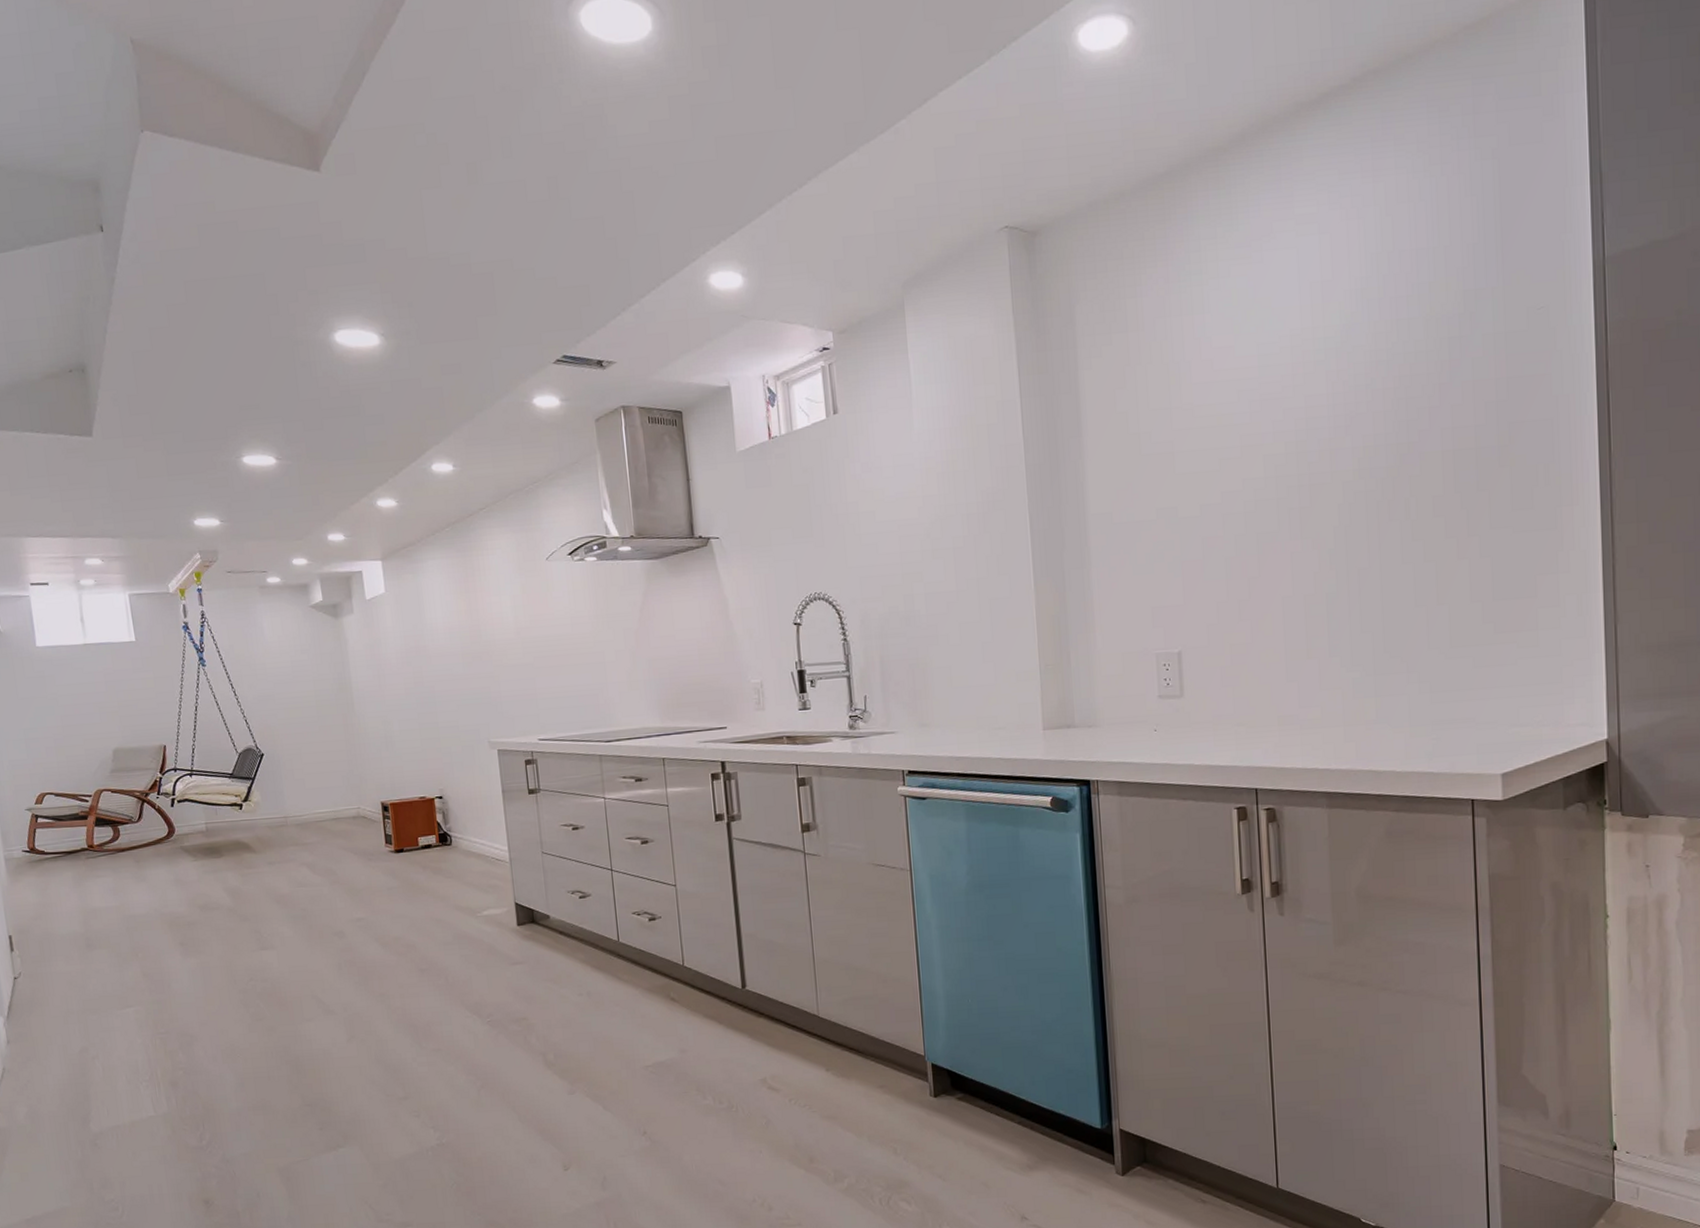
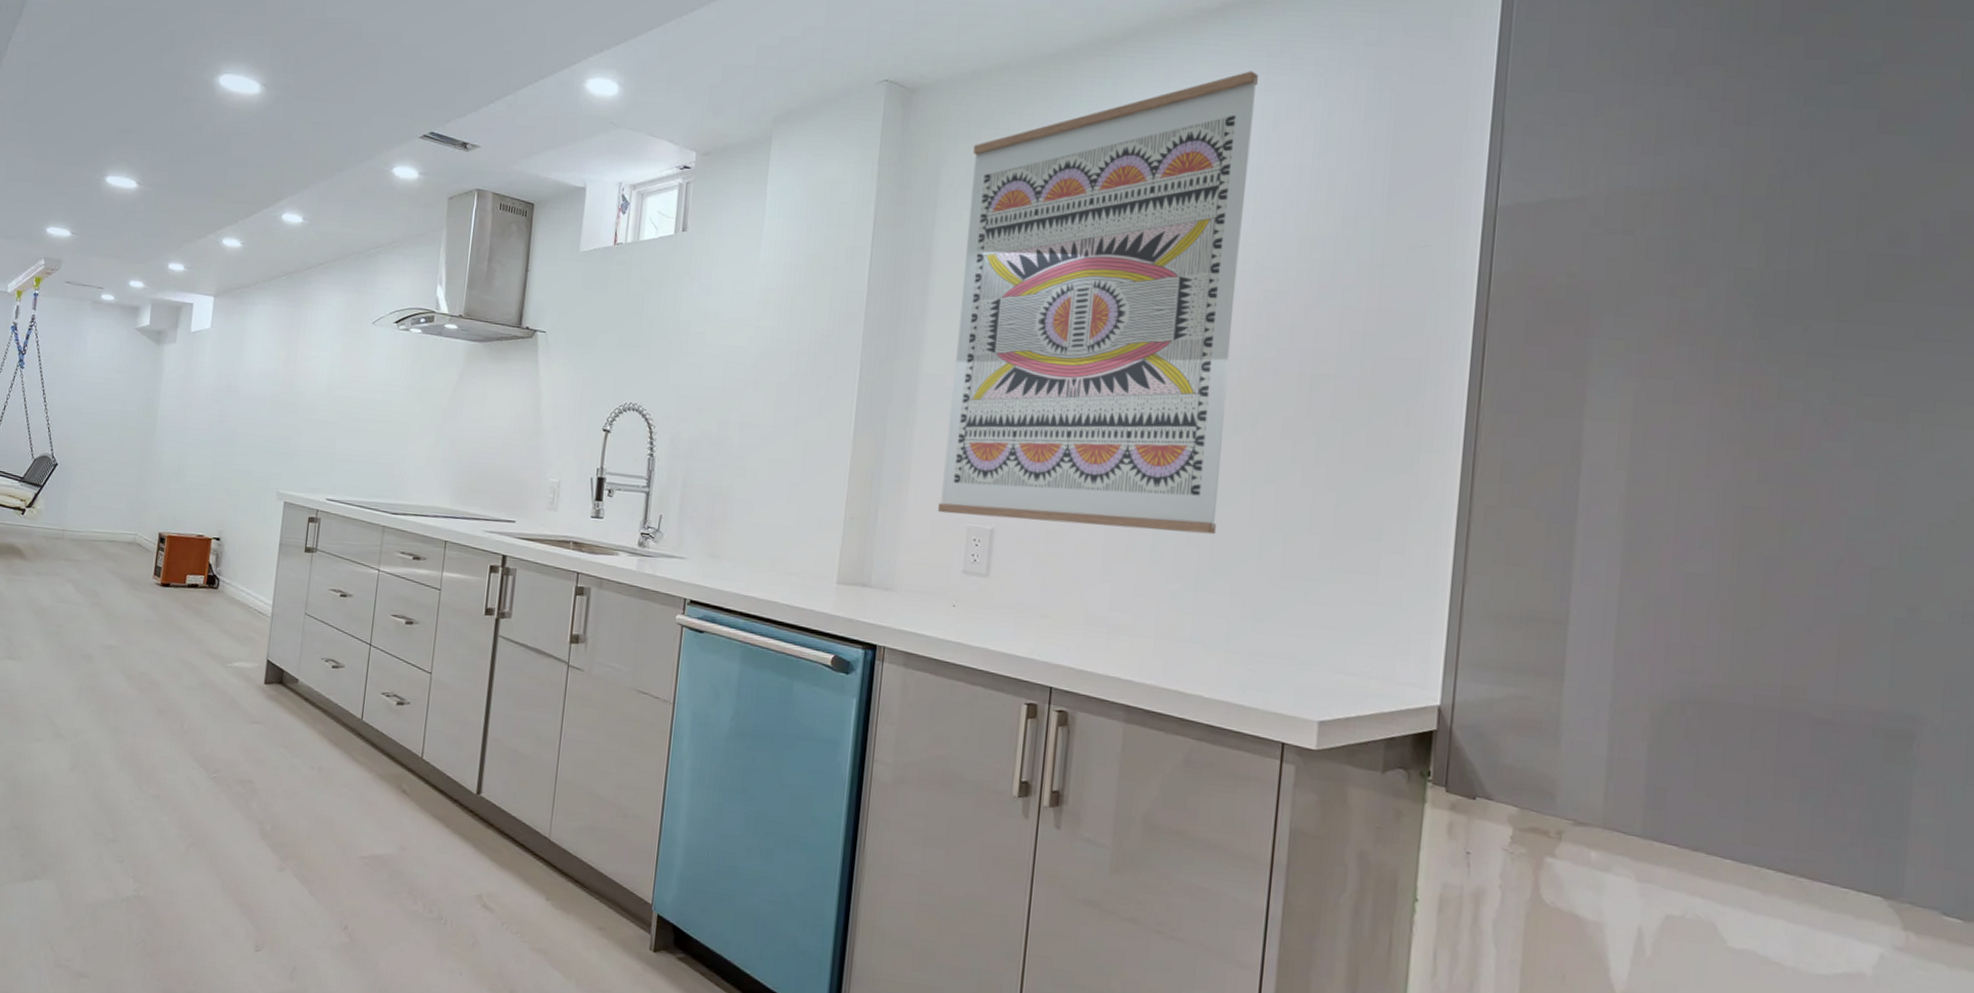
wall art: none [1103,159,1386,645] -> present [937,71,1258,535]

